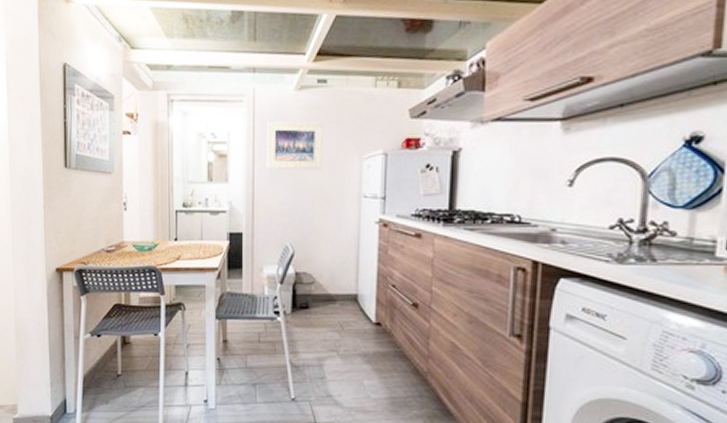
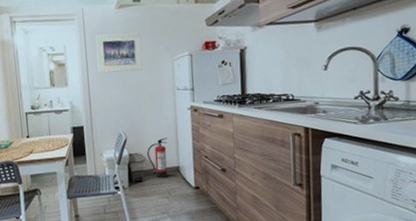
fire extinguisher: none [318,256,346,308] -> present [147,137,168,179]

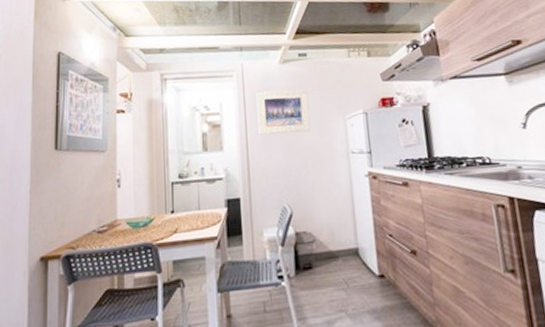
fire extinguisher: present [147,137,168,179] -> none [317,211,345,265]

